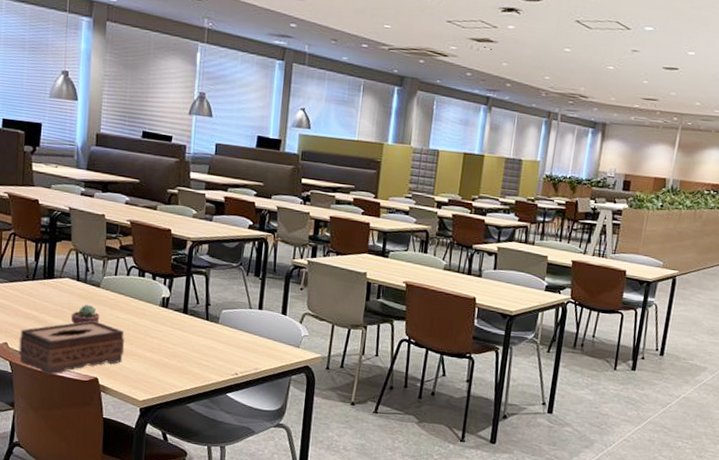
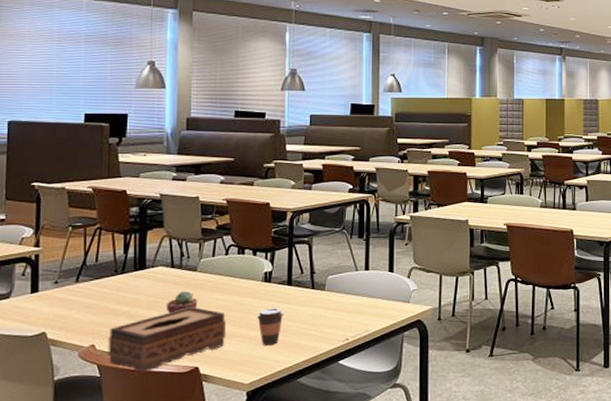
coffee cup: none [152,332,179,368] -> present [256,308,284,345]

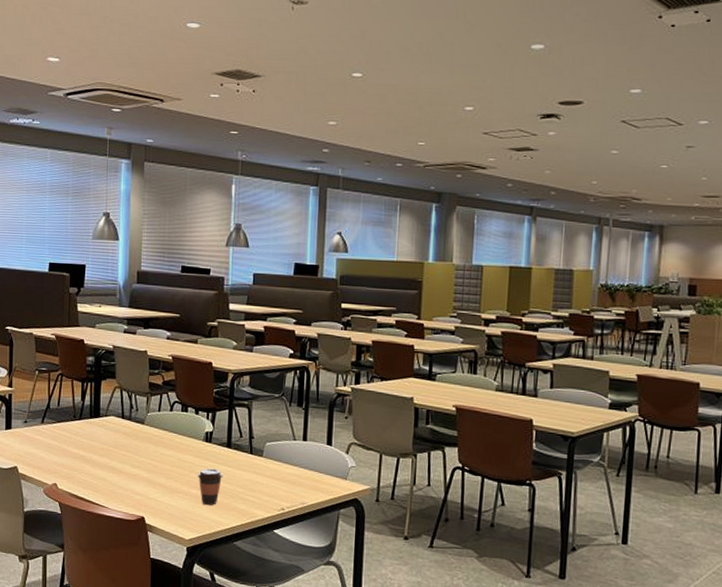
tissue box: present [108,306,227,373] -> none [67,458,170,516]
potted succulent: present [166,290,198,313] -> none [117,441,145,462]

